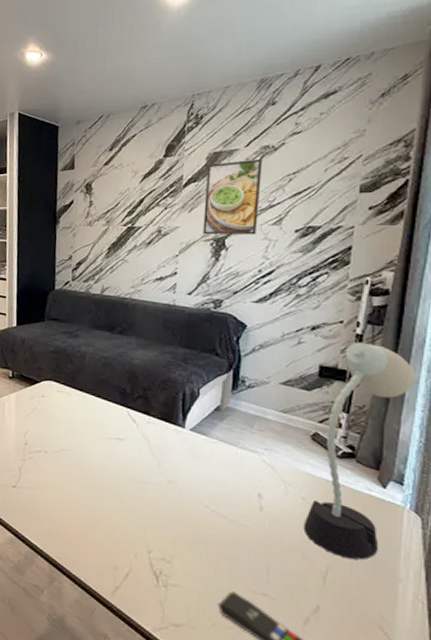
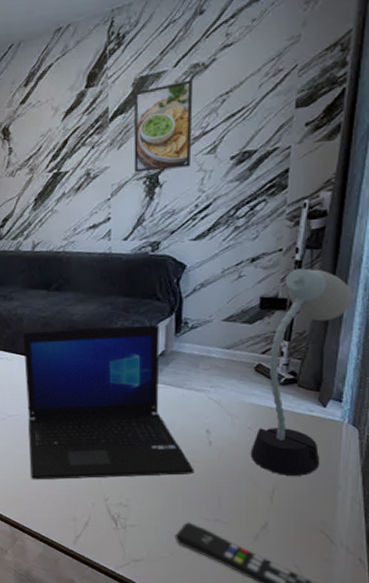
laptop: none [76,369,244,539] -> present [22,324,195,480]

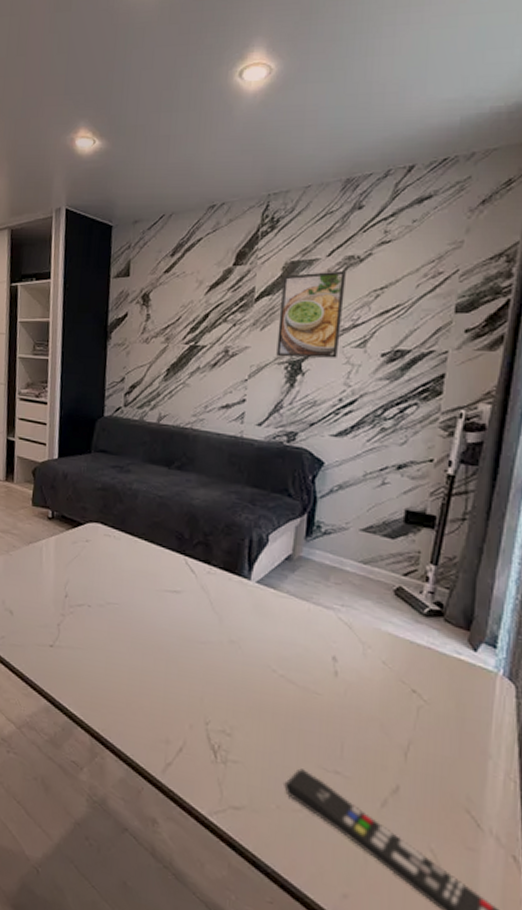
laptop: present [22,324,195,480] -> none [123,510,315,709]
desk lamp: present [250,268,352,476] -> none [383,483,512,733]

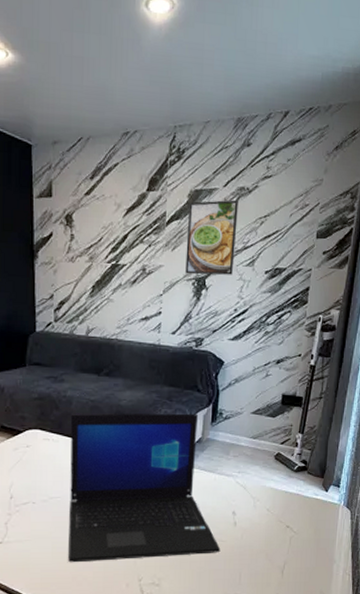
laptop: none [123,510,315,709] -> present [68,413,221,563]

